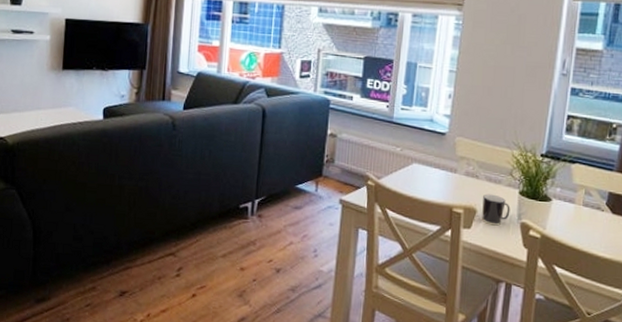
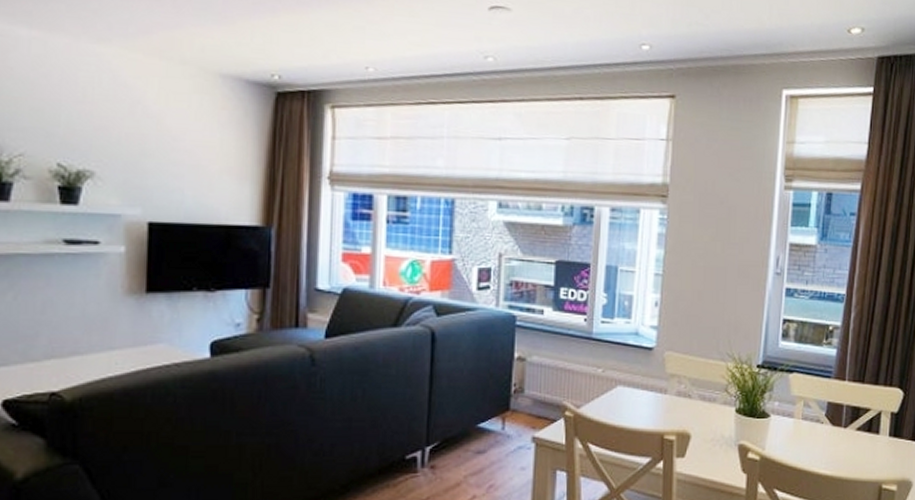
mug: present [482,194,511,226] -> none [696,415,727,451]

